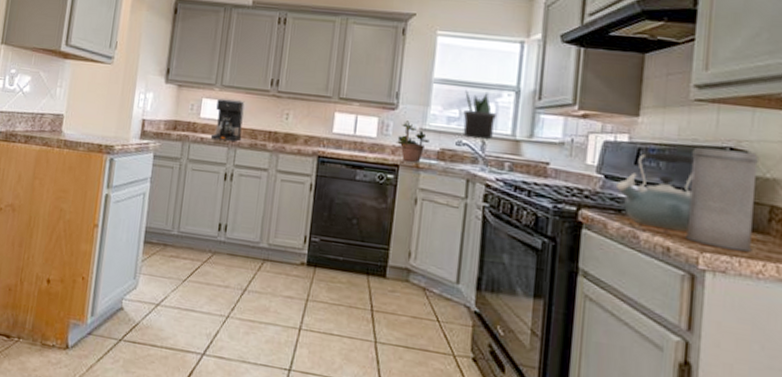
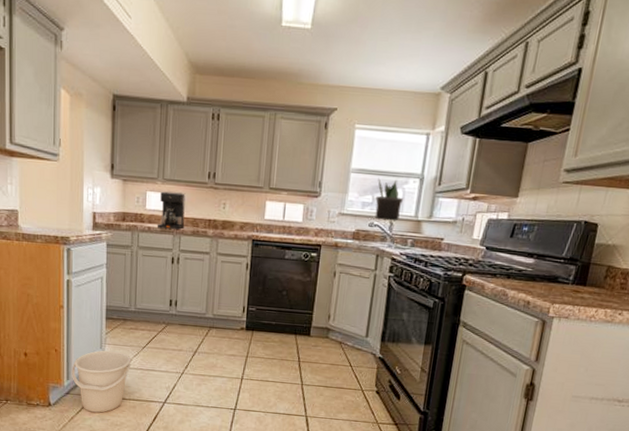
bucket: none [96,281,169,363] -> present [71,350,132,413]
potted plant: present [395,120,429,163] -> none [318,206,347,243]
kettle: present [615,150,694,232] -> none [493,226,556,289]
canister: present [684,147,758,253] -> none [541,221,605,303]

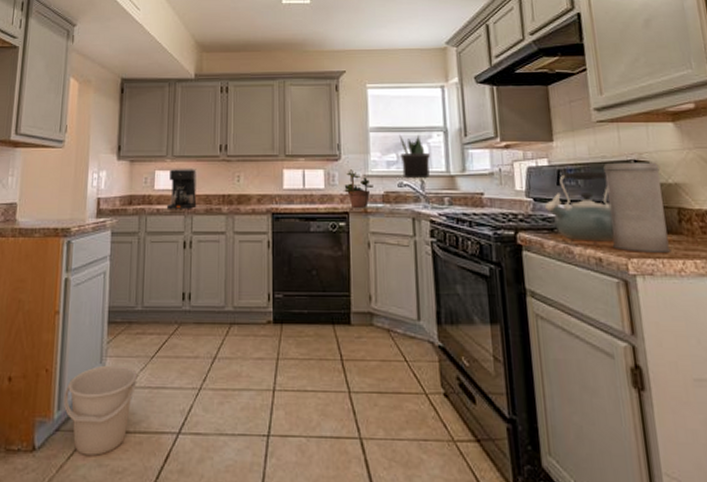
potted plant: none [318,206,347,243] -> present [343,169,374,209]
kettle: none [493,226,556,289] -> present [544,171,614,242]
canister: none [541,221,605,303] -> present [603,162,671,254]

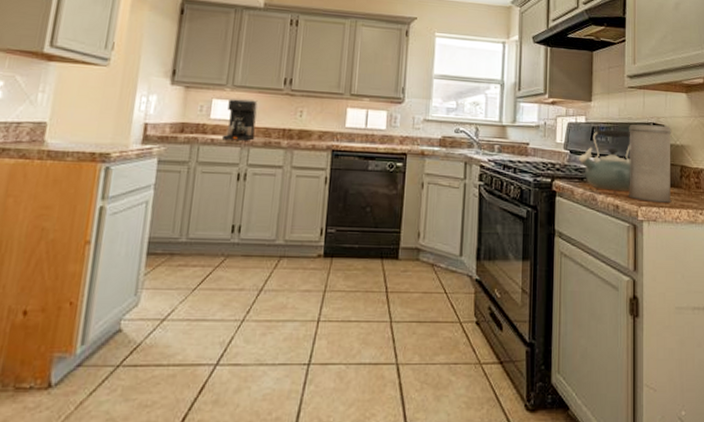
bucket: present [63,365,138,456] -> none [88,298,176,390]
potted plant: present [343,169,374,209] -> none [403,113,432,151]
planter: present [399,134,430,179] -> none [459,84,486,127]

